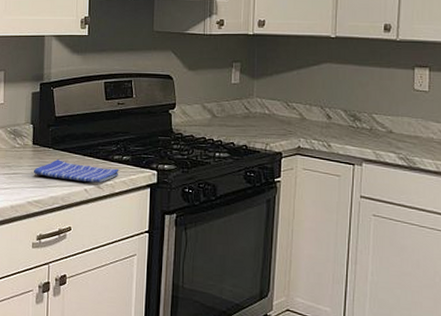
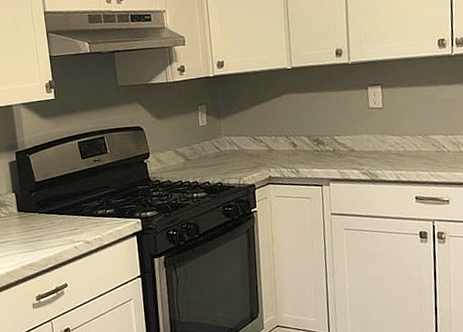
dish towel: present [33,160,119,183] -> none [22,222,105,241]

